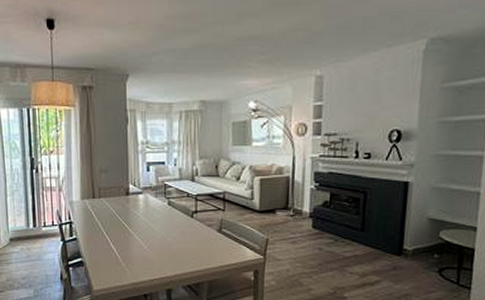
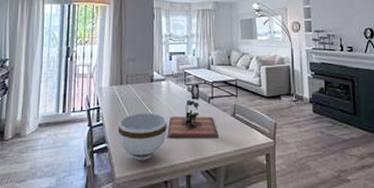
bowl: none [92,227,146,274] -> present [117,113,167,160]
plant: none [145,197,204,254] -> present [167,84,220,138]

